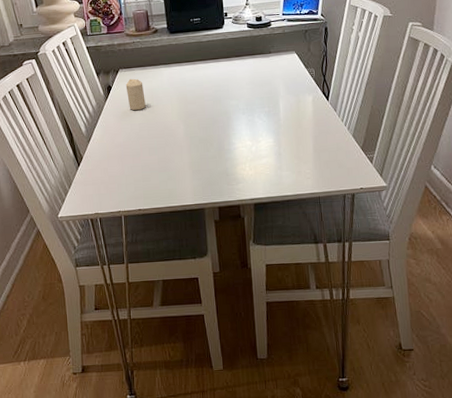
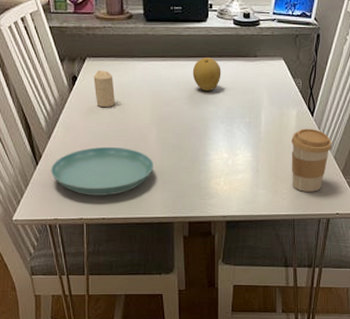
saucer: none [91,144,183,190] -> present [51,146,153,196]
fruit: none [213,58,240,88] -> present [192,58,221,92]
coffee cup: none [310,111,349,170] -> present [291,128,332,192]

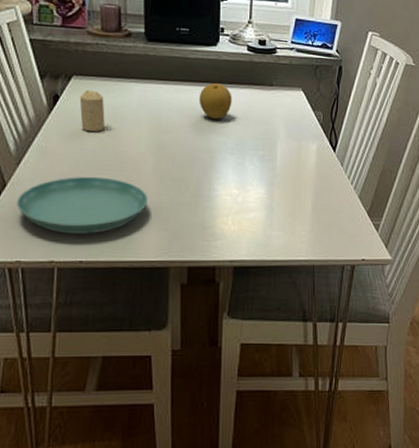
coffee cup: present [291,128,332,192] -> none [310,164,356,235]

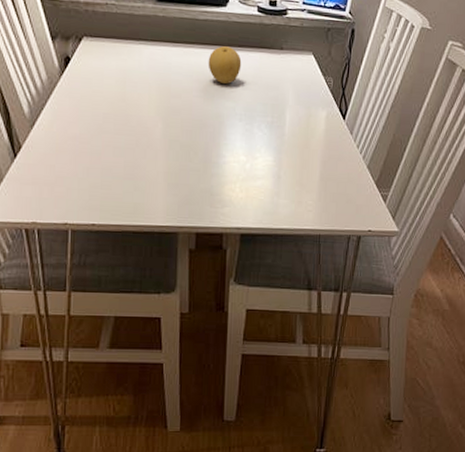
saucer: present [17,176,148,234] -> none [32,140,157,198]
candle: present [79,90,105,133] -> none [90,52,115,96]

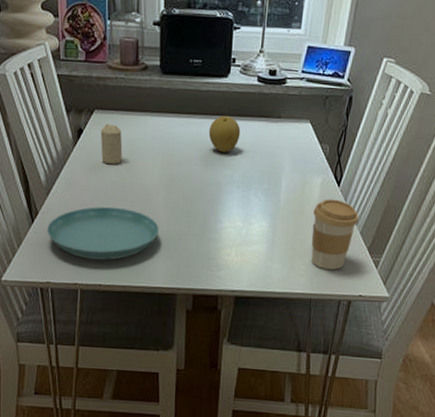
saucer: none [32,140,157,198] -> present [47,206,159,260]
candle: none [90,52,115,96] -> present [100,123,123,165]
coffee cup: none [318,132,365,205] -> present [311,198,359,270]

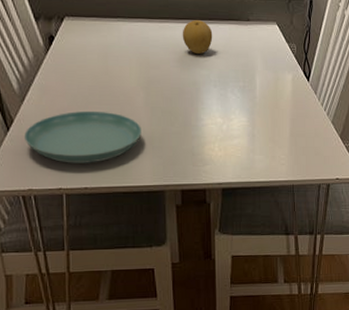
candle: present [100,123,123,165] -> none [72,30,98,70]
coffee cup: present [311,198,359,270] -> none [288,93,329,157]

